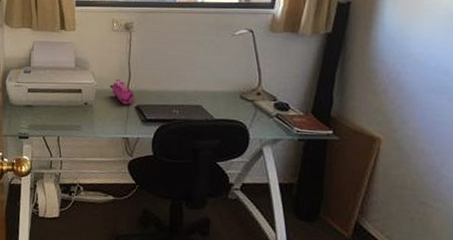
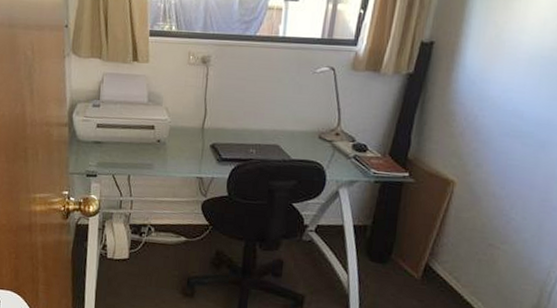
pencil case: present [109,78,135,105] -> none [183,115,211,143]

